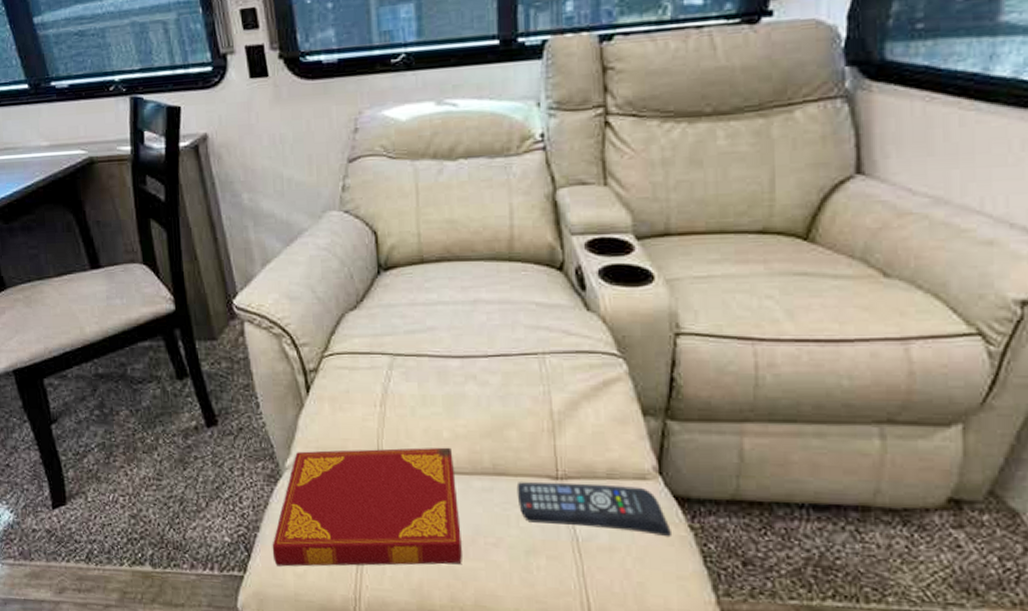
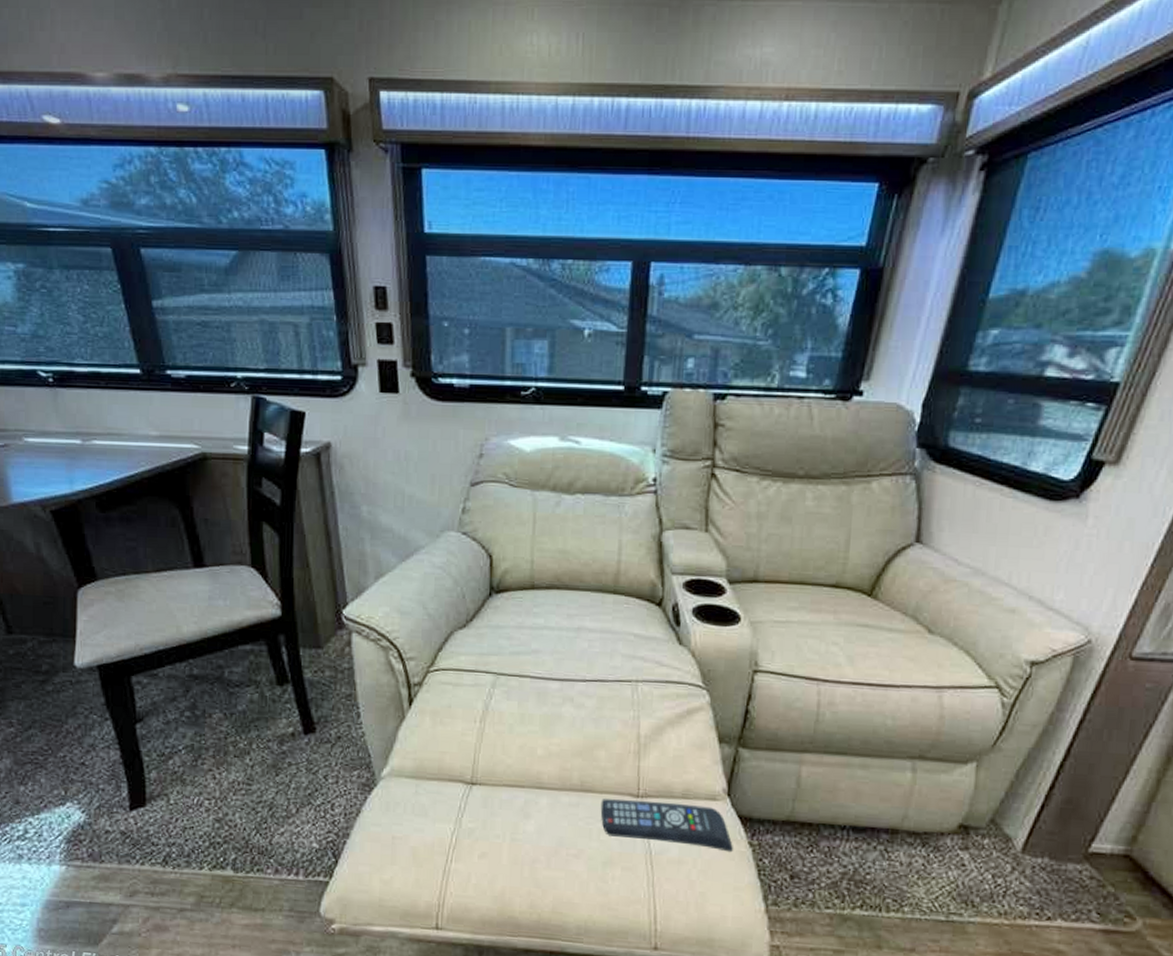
hardback book: present [272,447,462,567] -> none [360,762,546,874]

